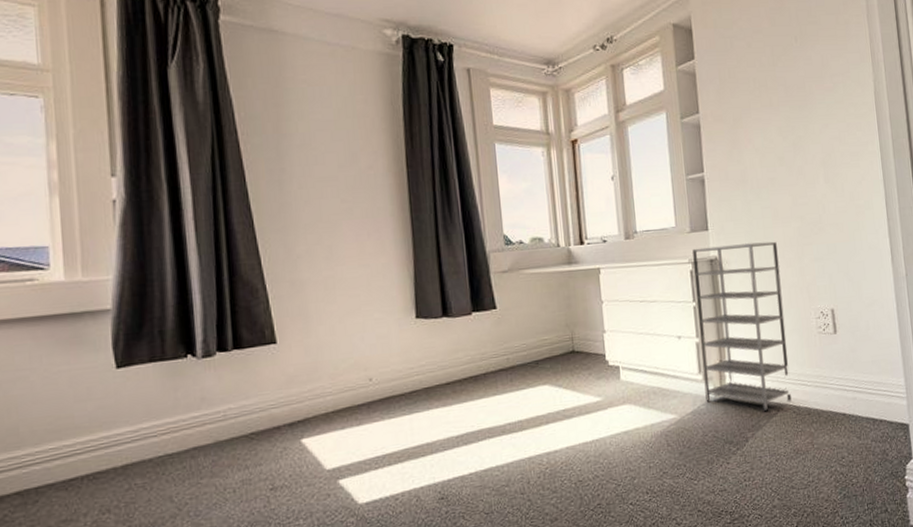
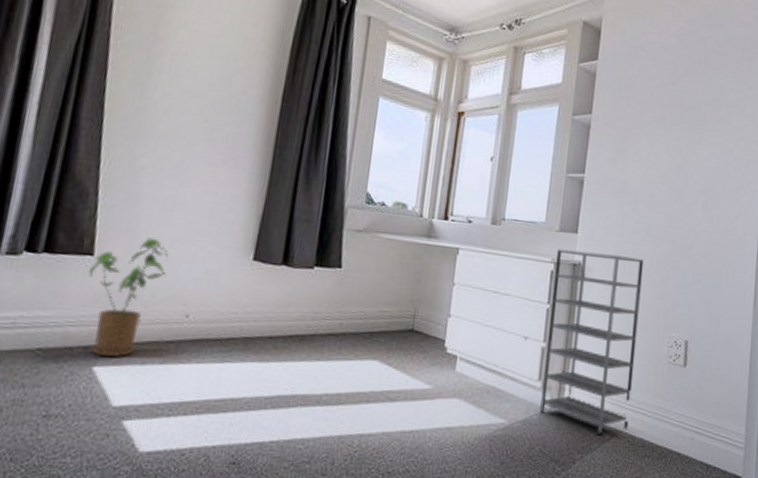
house plant: none [275,317,344,430] -> present [88,237,169,358]

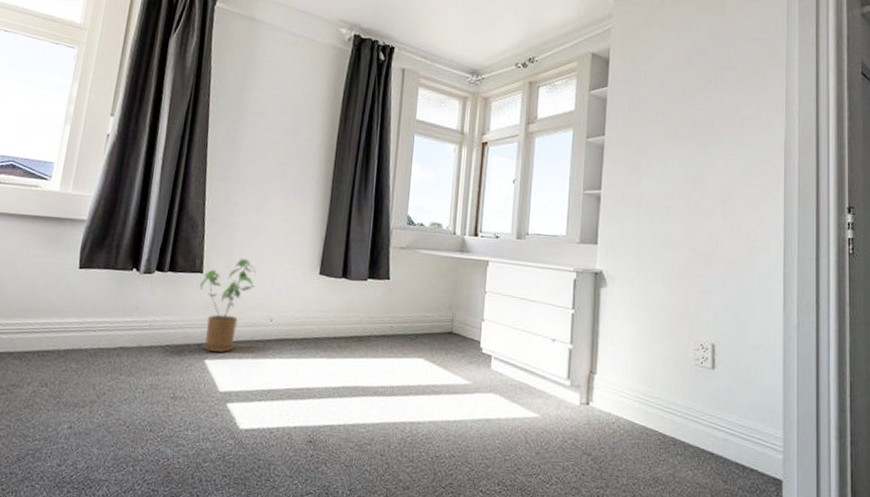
shelving unit: present [540,249,644,435] -> none [570,259,664,432]

